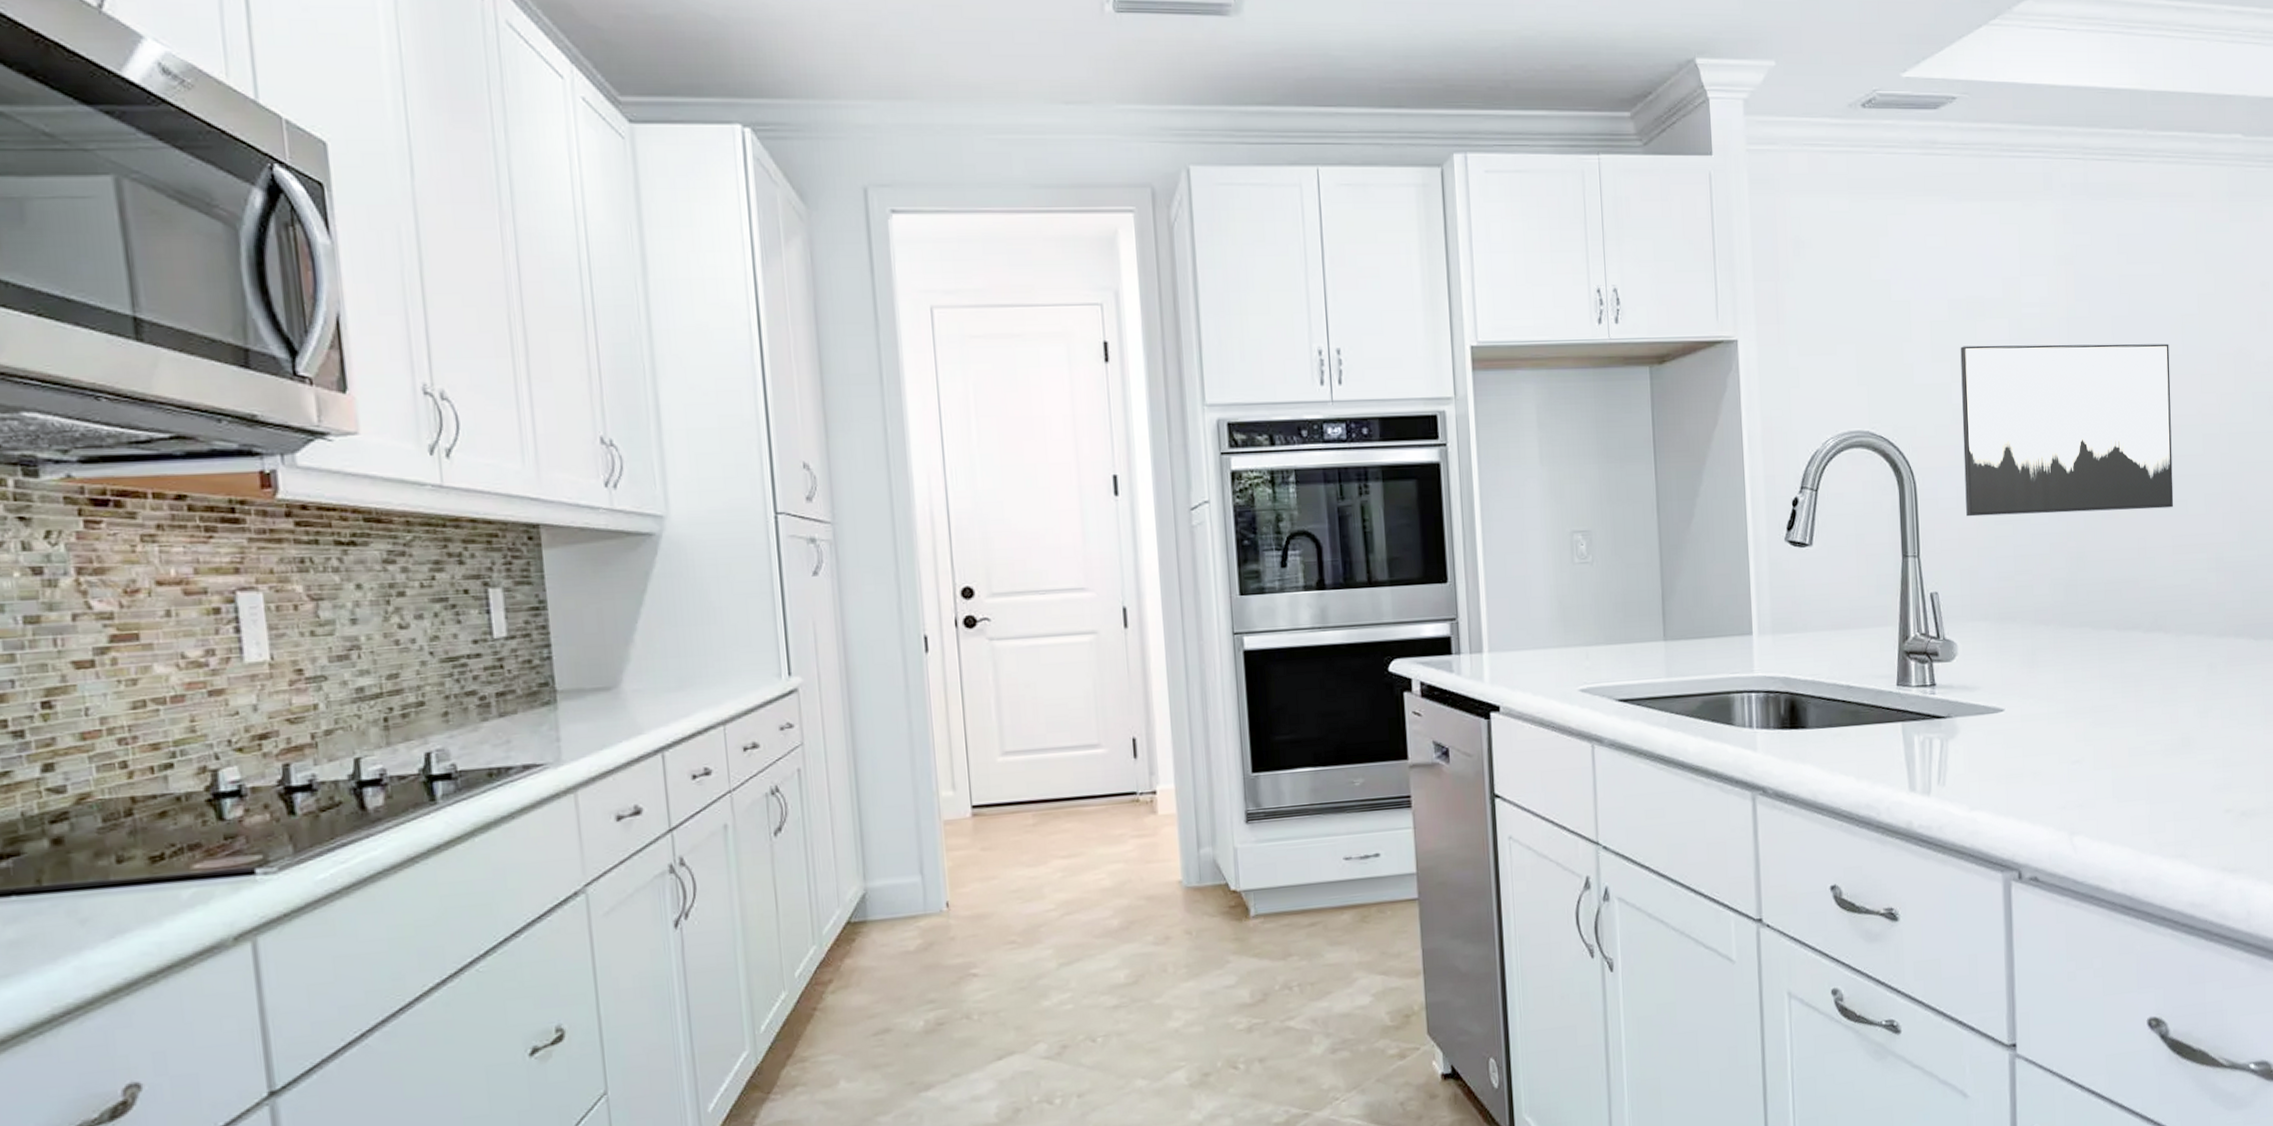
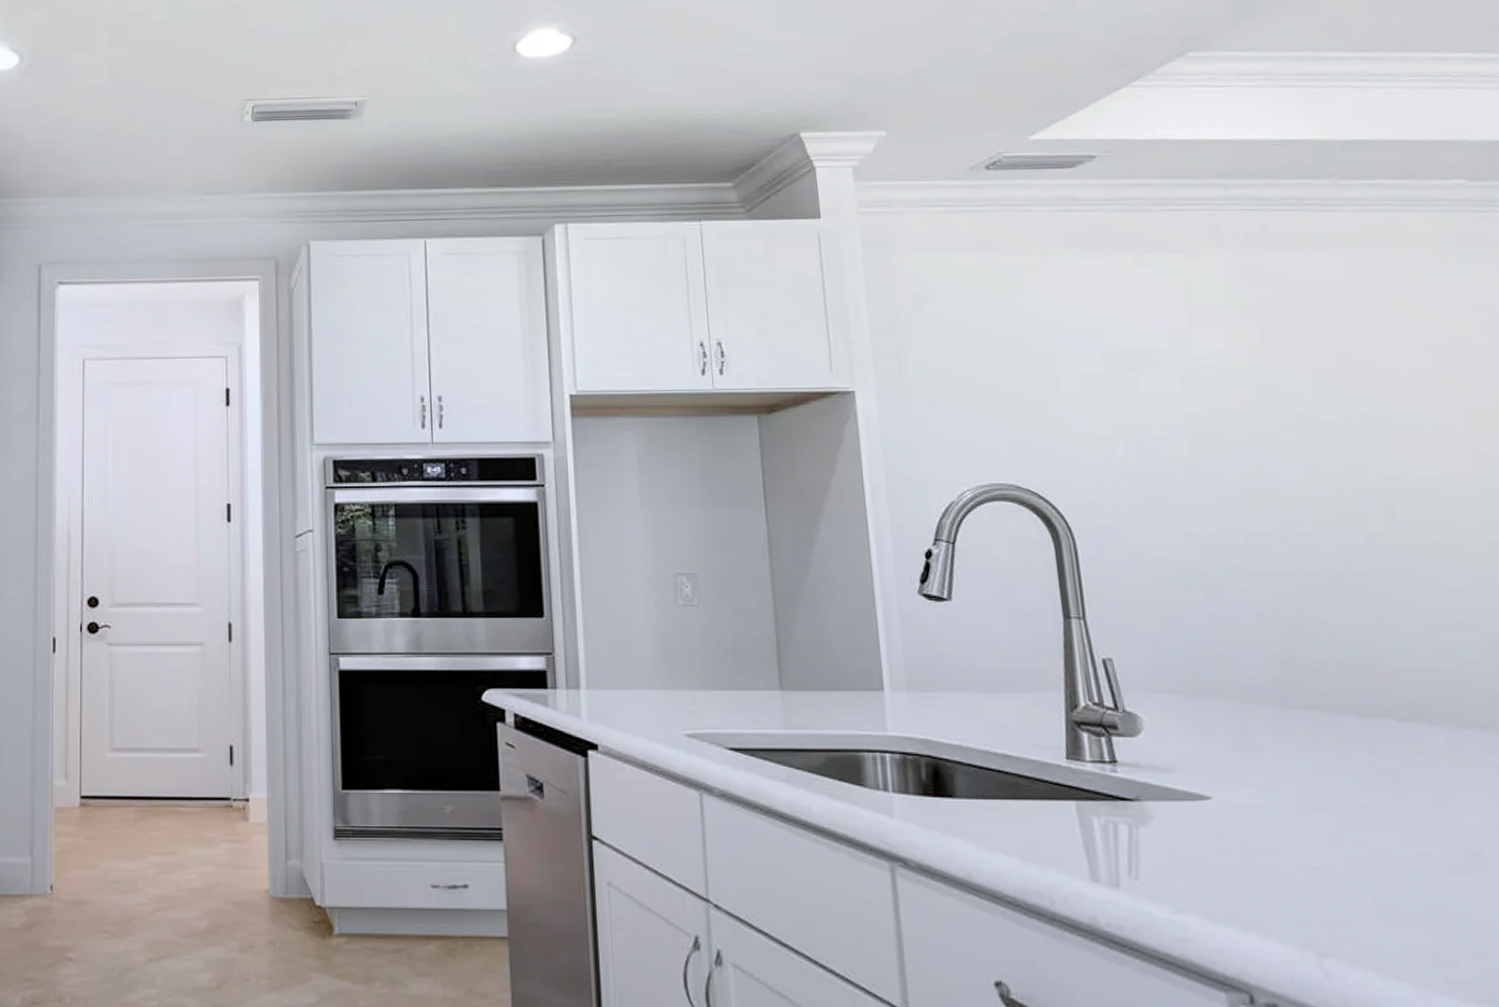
wall art: present [1960,343,2174,517] -> none [1120,398,1424,580]

